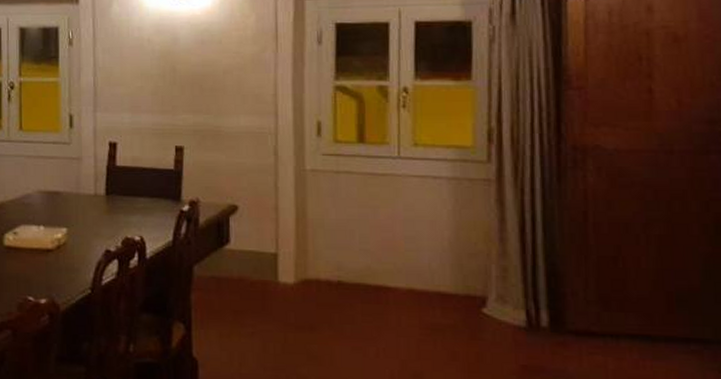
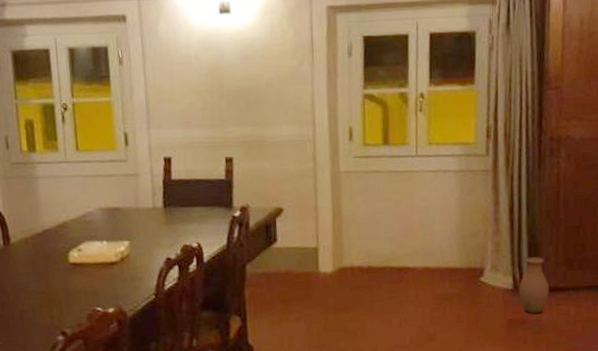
vase: none [535,289,578,362] -> present [519,256,550,314]

